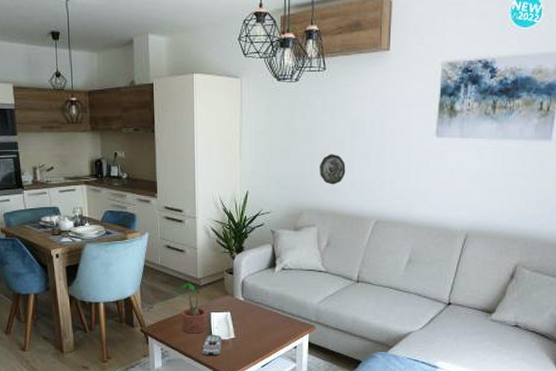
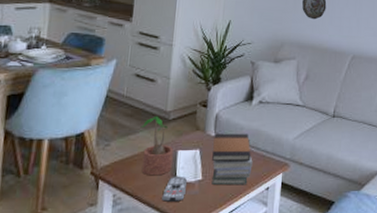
book stack: none [241,298,280,344] -> present [211,133,253,186]

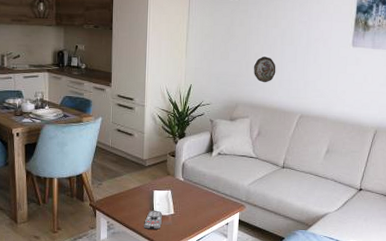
potted plant: present [140,116,174,176] -> none [124,163,150,209]
book stack: present [211,133,253,186] -> none [180,178,215,220]

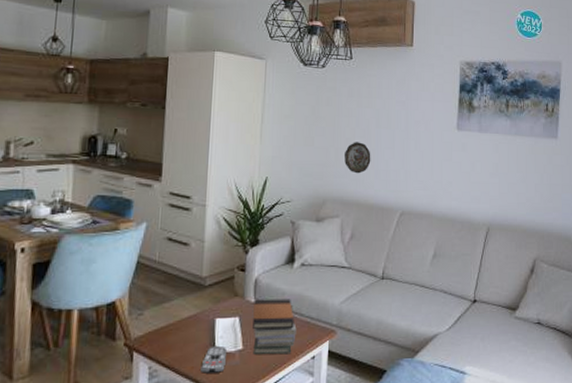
book stack: none [180,178,215,220] -> present [252,299,297,355]

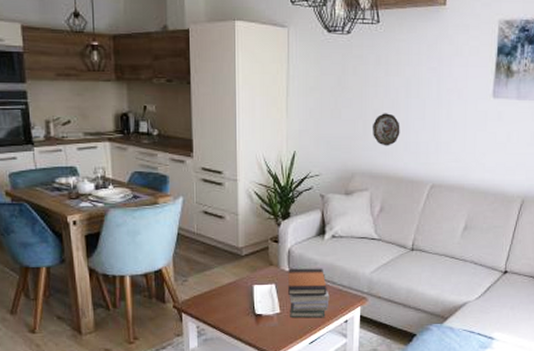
remote control: present [201,345,226,373] -> none [243,309,265,333]

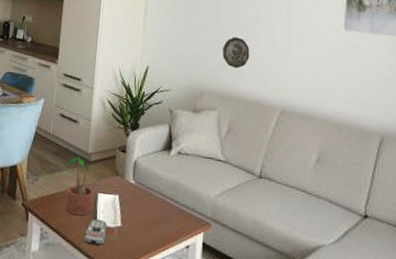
potted plant: none [214,252,249,309] -> present [64,156,94,216]
remote control: none [243,309,265,333] -> present [83,219,107,246]
book stack: present [287,268,330,318] -> none [130,180,172,240]

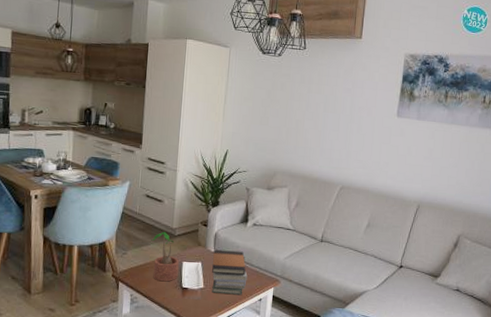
remote control: present [83,219,107,246] -> none [170,283,191,304]
book stack: none [130,180,172,240] -> present [211,249,248,296]
decorative plate: present [223,37,250,69] -> none [294,123,318,151]

